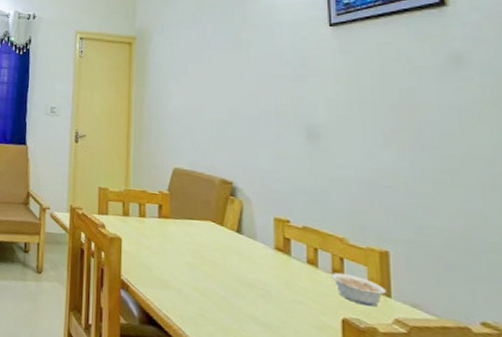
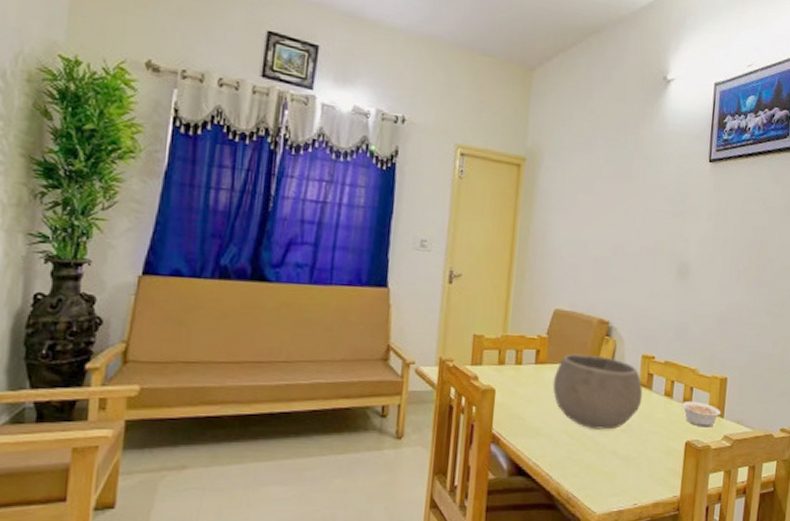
bowl: none [178,210,280,293] -> present [552,353,643,430]

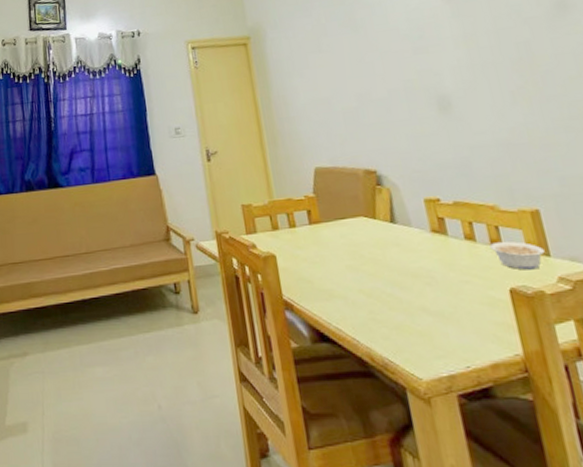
bowl: present [552,353,643,430] -> none [332,207,440,286]

